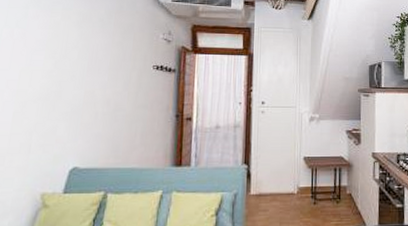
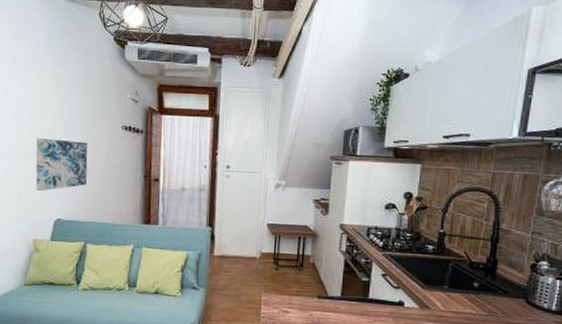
wall art: none [49,80,114,137] -> present [35,138,88,191]

